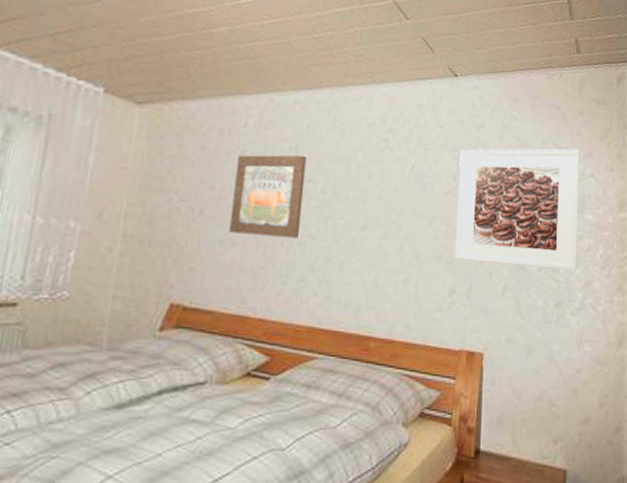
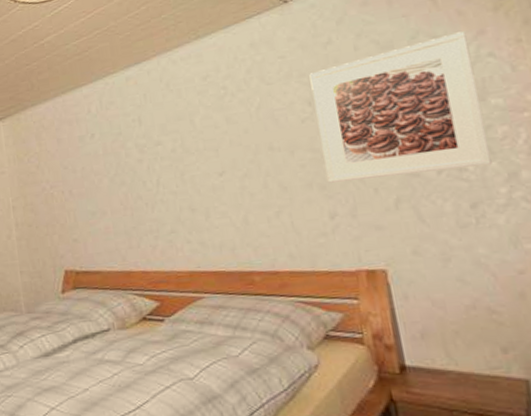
wall art: present [229,155,307,239] -> none [89,123,160,204]

